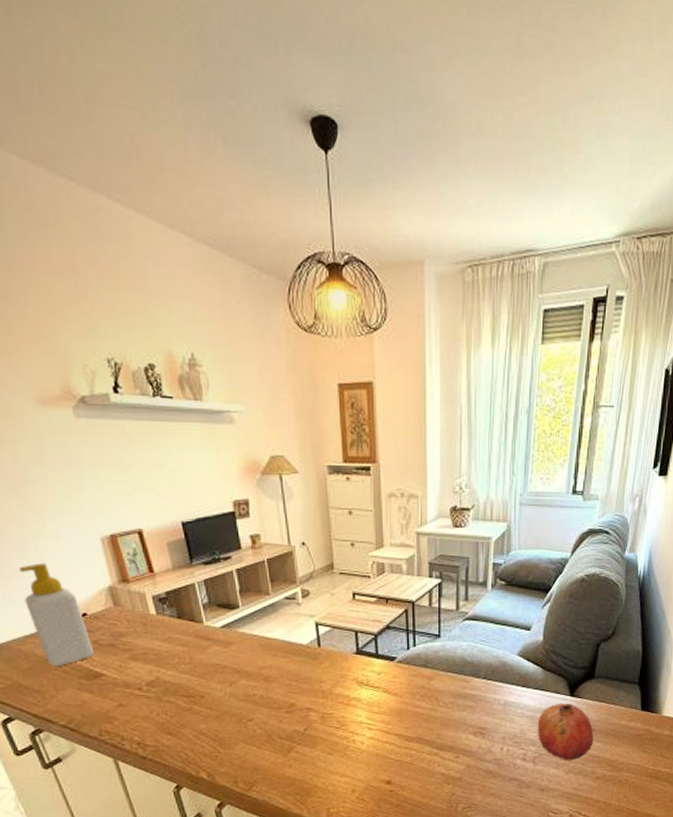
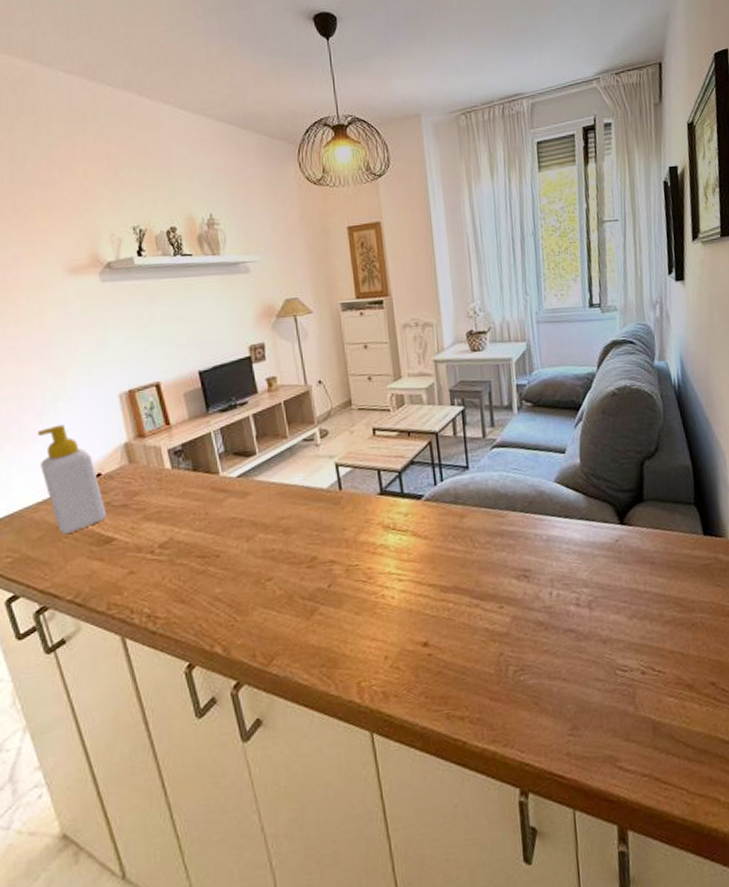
fruit: present [537,703,594,761] -> none [587,533,655,603]

